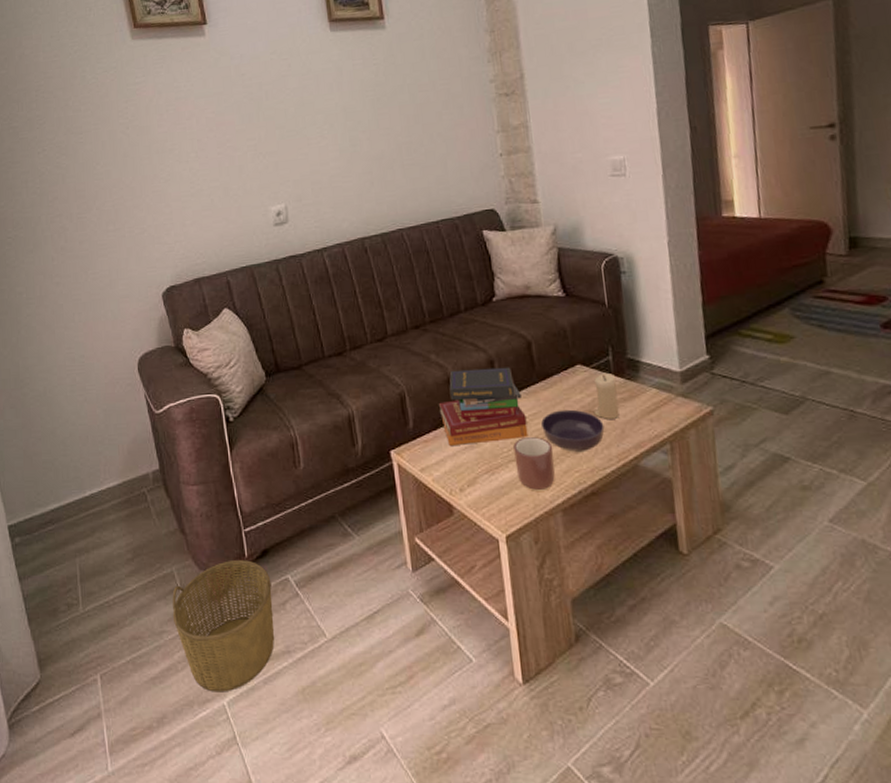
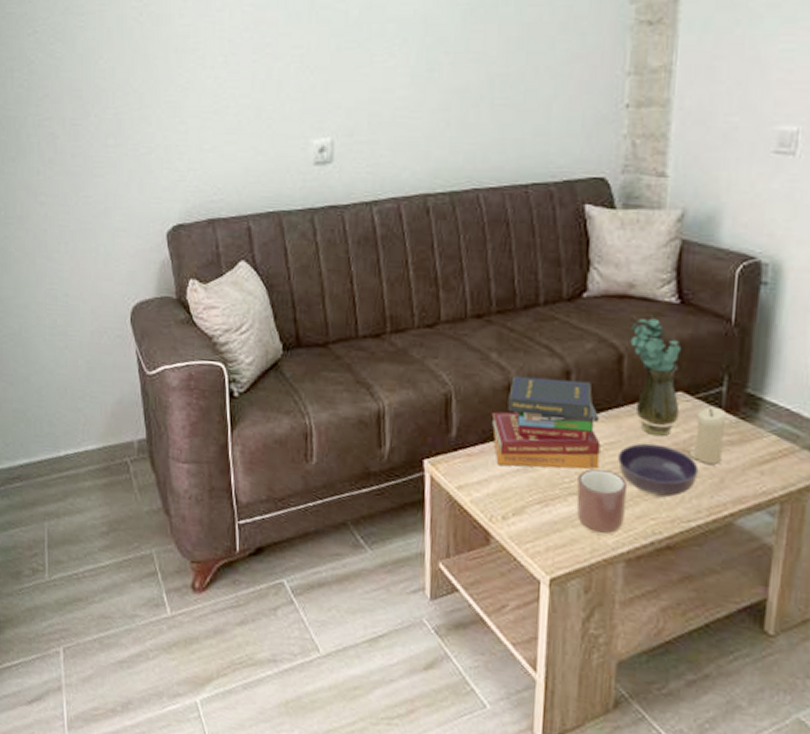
basket: present [172,560,275,692] -> none [147,552,263,690]
vase: none [532,307,582,404] -> present [630,314,681,437]

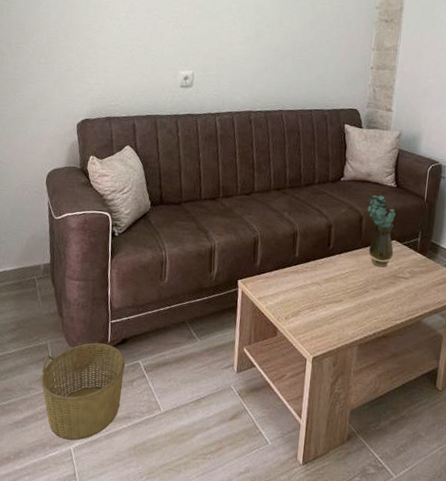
basket: none [147,552,263,690] -> present [40,342,125,441]
books: present [491,375,601,470] -> none [282,227,347,288]
mug: present [576,468,628,536] -> none [330,287,362,329]
bowl: present [618,443,699,498] -> none [357,271,403,306]
candle: present [688,406,727,464] -> none [397,250,420,285]

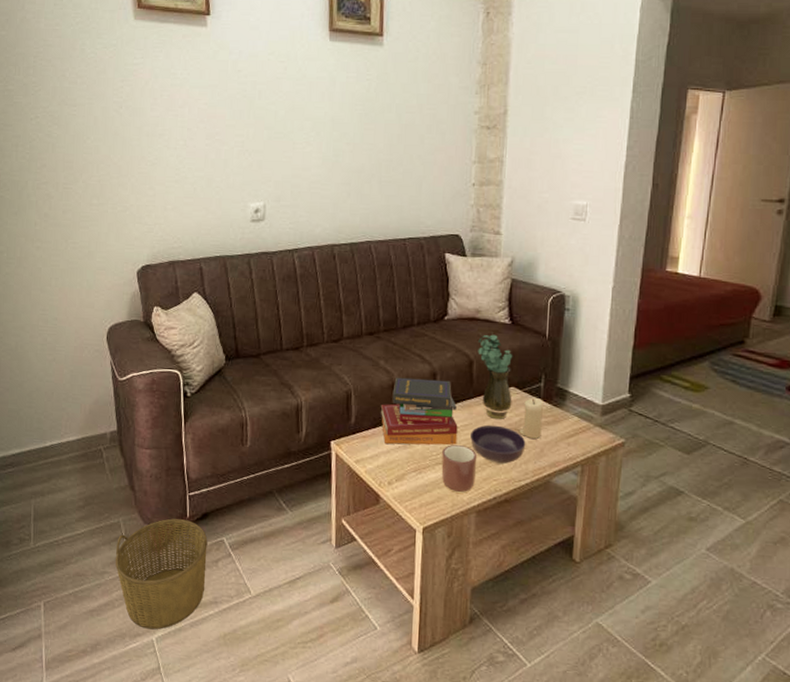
books: none [282,227,347,288] -> present [380,377,458,445]
mug: none [330,287,362,329] -> present [441,444,477,494]
bowl: none [357,271,403,306] -> present [470,424,526,465]
candle: none [397,250,420,285] -> present [519,397,544,439]

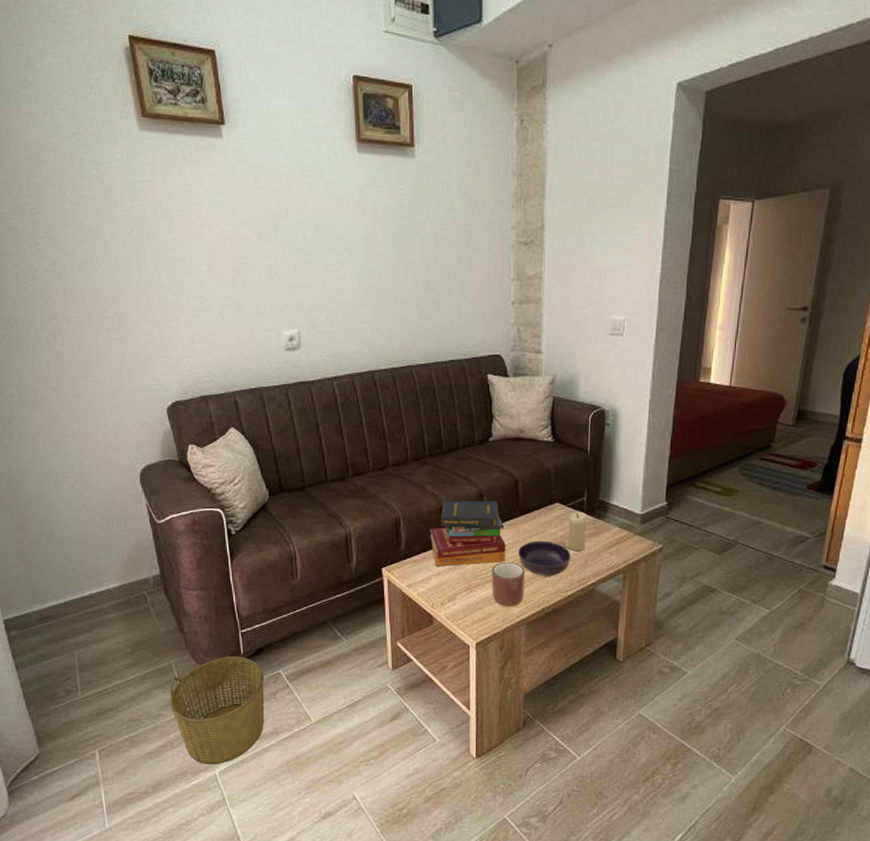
vase: present [478,332,512,420] -> none [523,450,557,536]

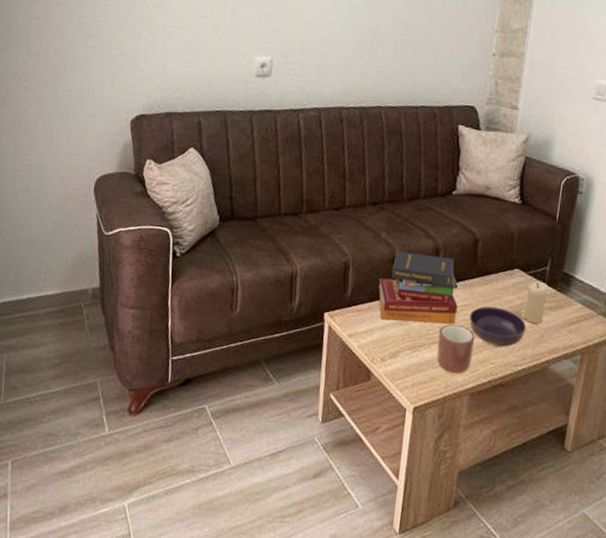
basket: present [169,657,265,765] -> none [89,382,189,496]

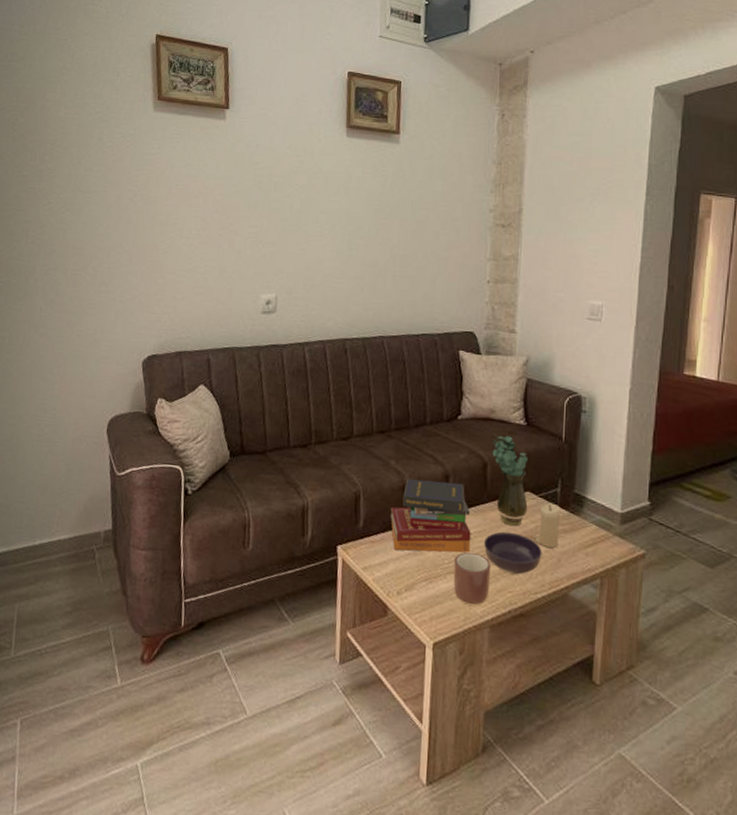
vase: none [484,210,520,302] -> present [492,433,528,527]

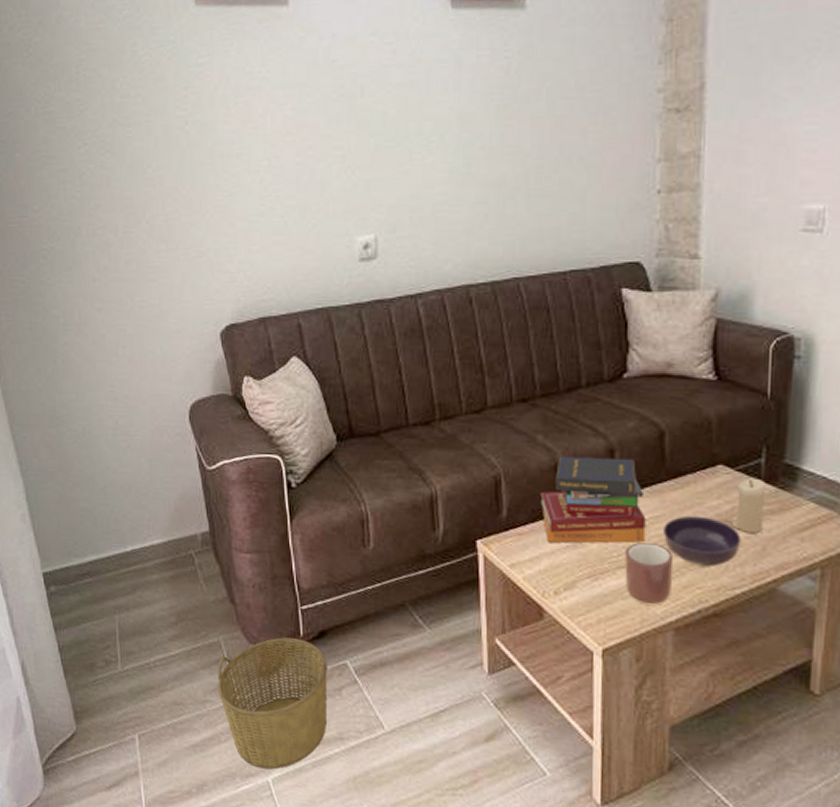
basket: none [101,627,203,754] -> present [217,637,328,770]
vase: present [492,433,528,527] -> none [671,392,721,509]

